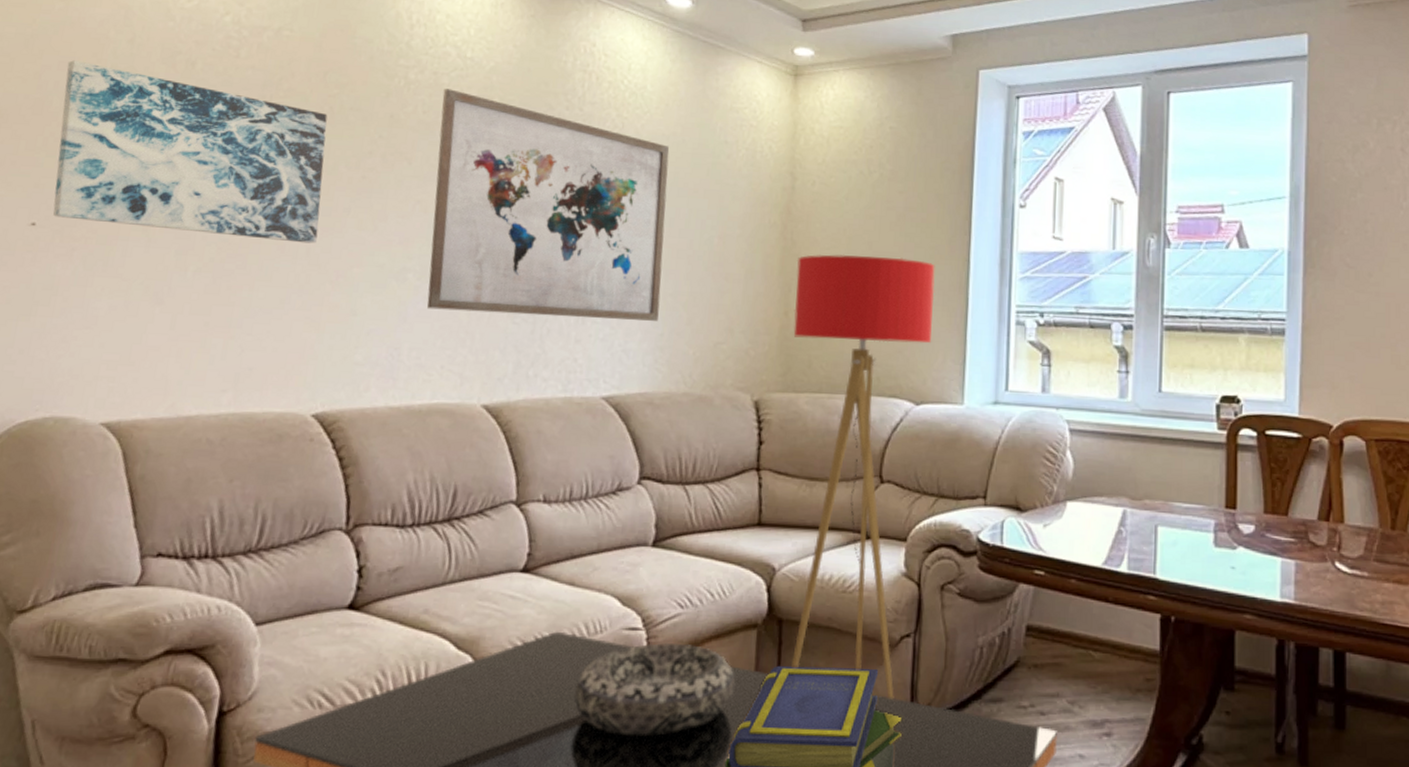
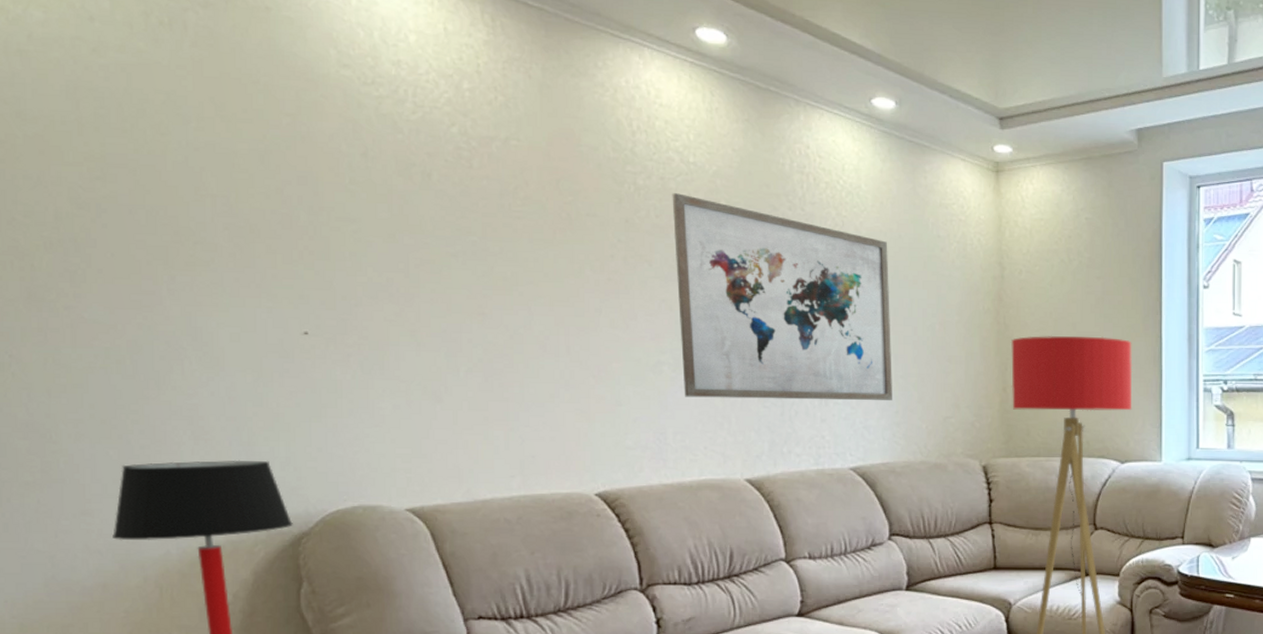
wall art: present [52,60,328,244] -> none [306,175,575,342]

